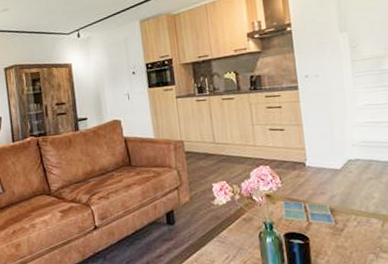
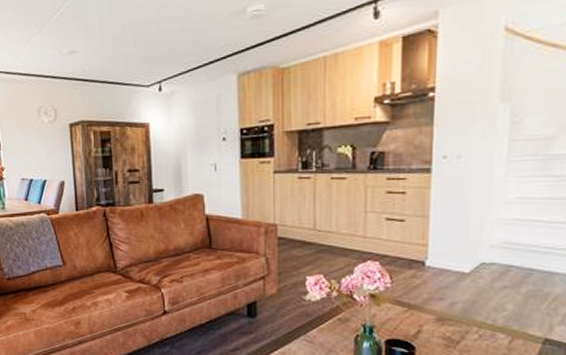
drink coaster: present [281,201,336,226] -> none [387,304,452,337]

